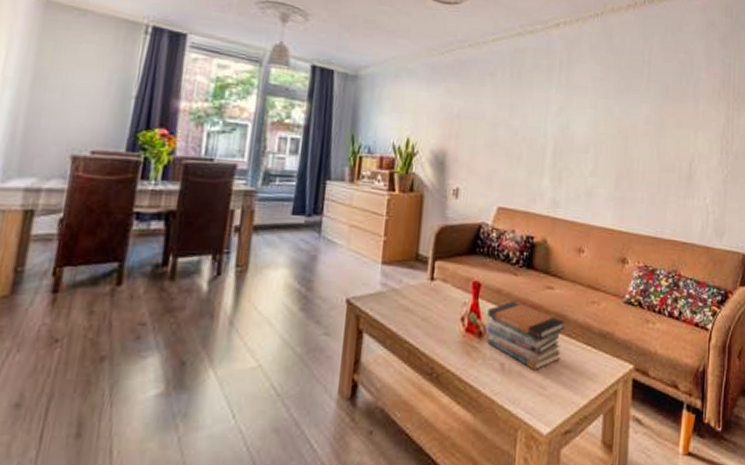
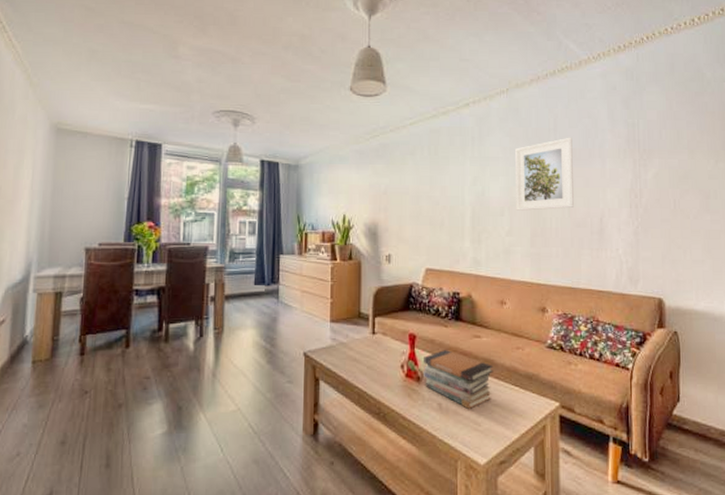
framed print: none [602,72,667,150] -> present [515,137,574,211]

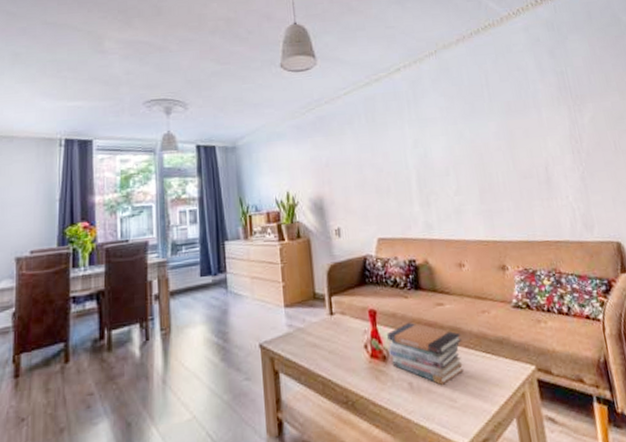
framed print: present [515,137,574,211] -> none [451,90,517,169]

